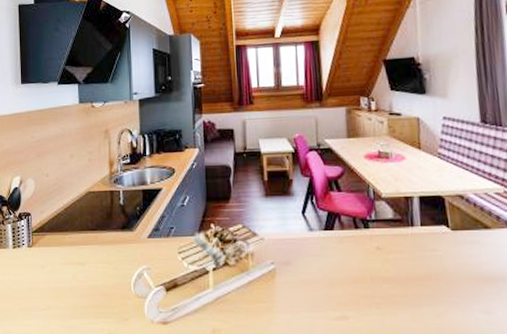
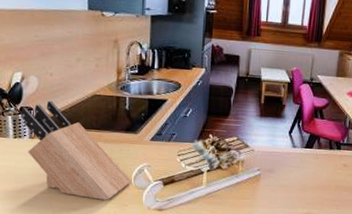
knife block: none [19,203,132,314] -> present [21,100,132,200]

